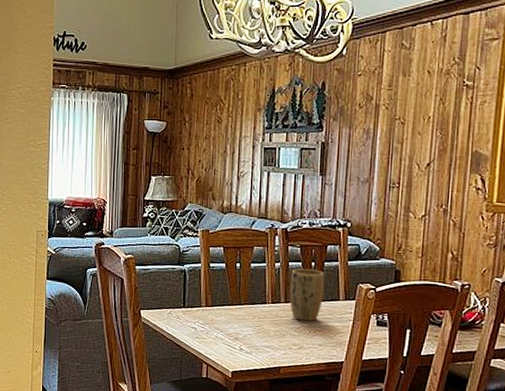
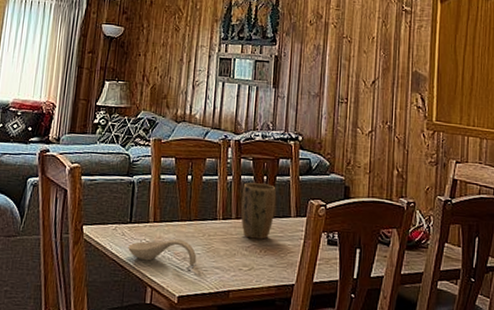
spoon rest: none [183,321,248,345] -> present [128,239,197,266]

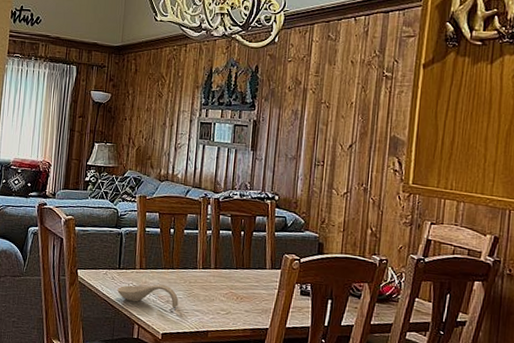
plant pot: present [241,182,276,240] -> none [219,237,253,288]

